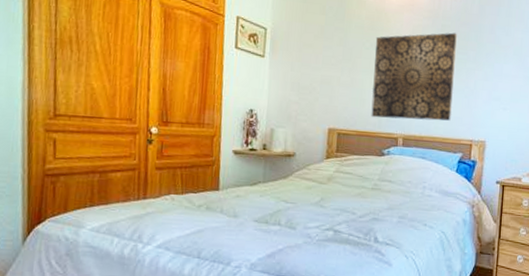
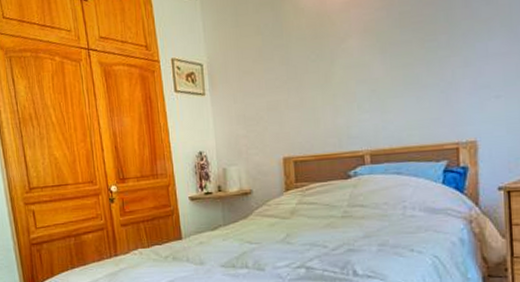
wall art: present [371,32,457,121] -> none [321,17,427,138]

